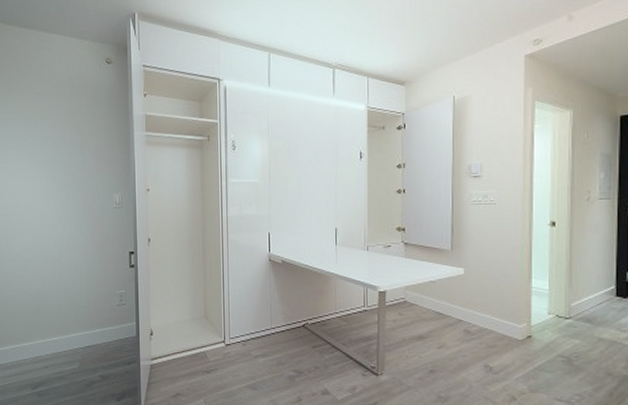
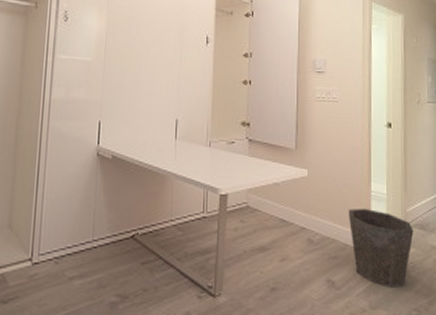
waste bin: none [506,302,579,375] -> present [348,208,414,288]

